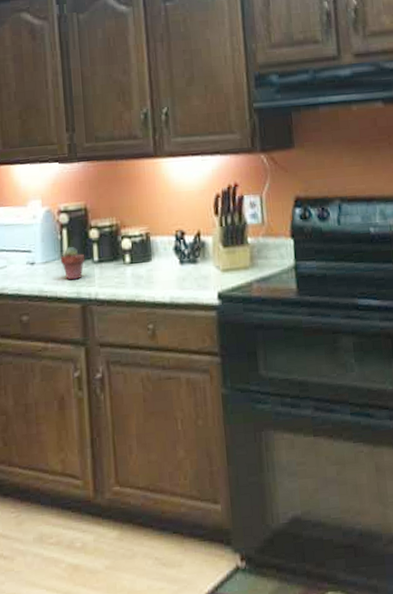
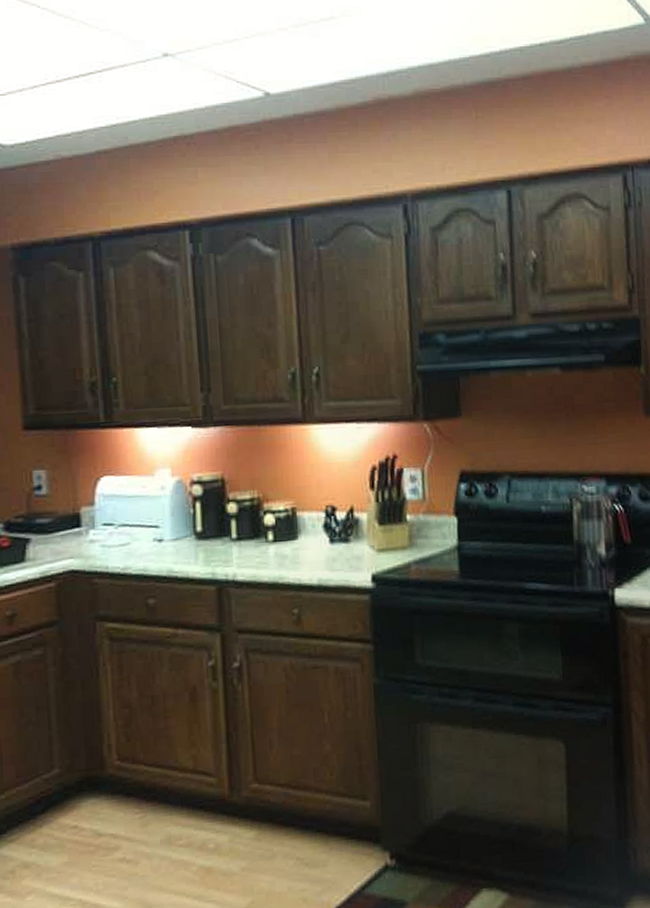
potted succulent: present [60,246,85,280] -> none [192,521,222,559]

